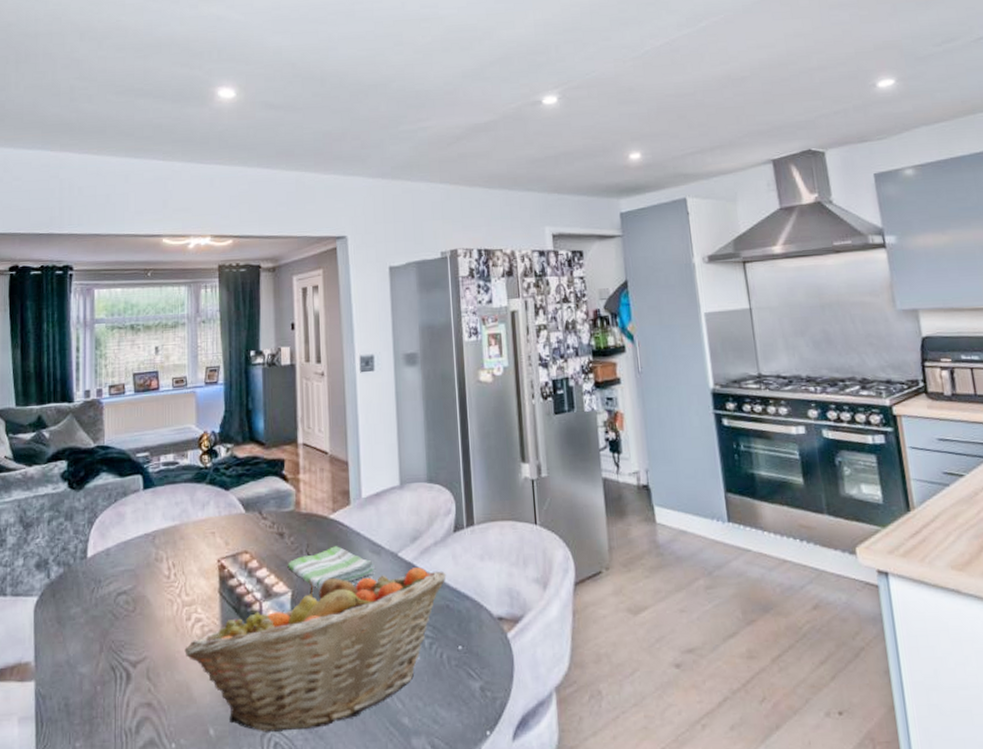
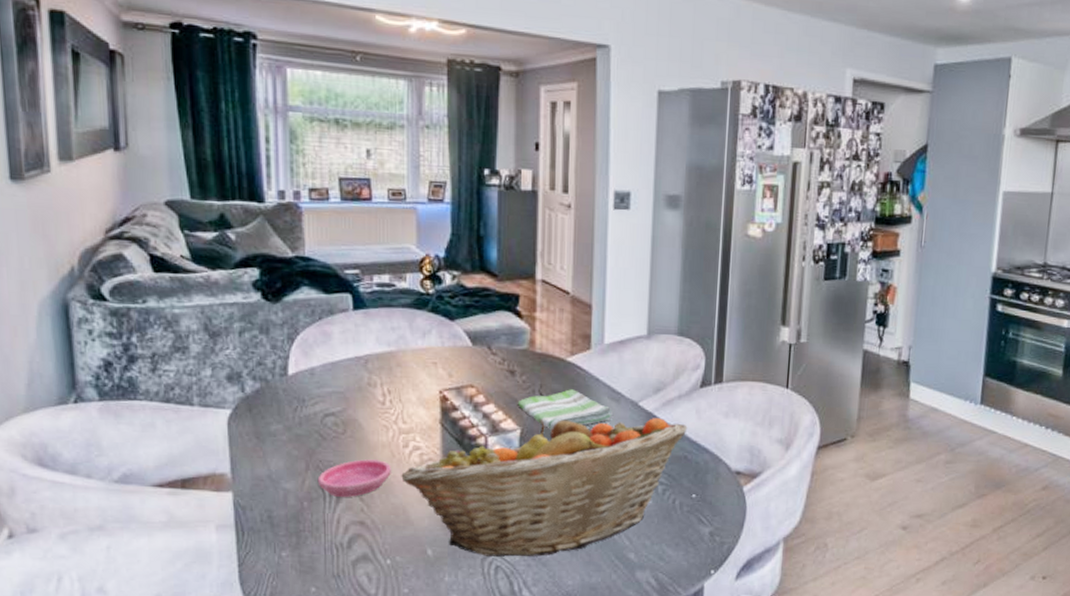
saucer: none [110,635,175,678] -> present [317,459,391,497]

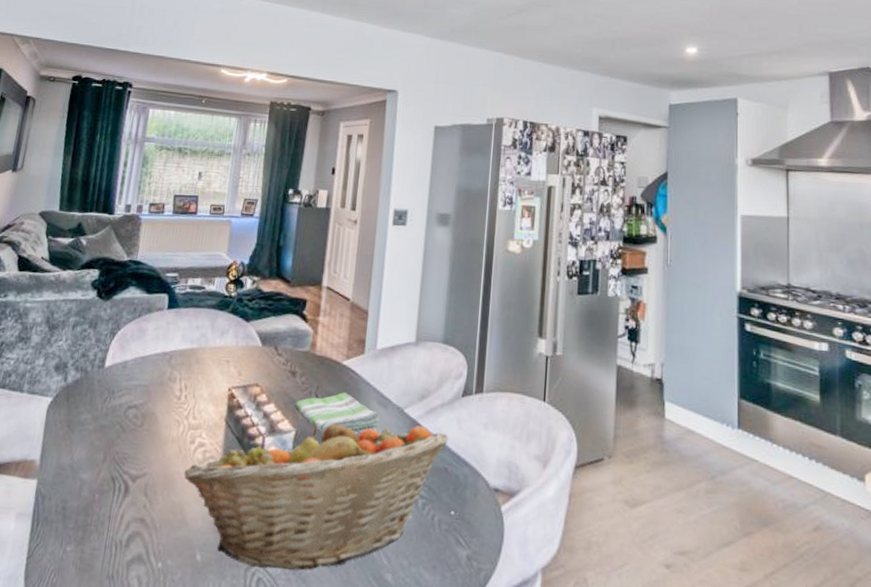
saucer: present [317,459,391,497] -> none [110,453,177,492]

